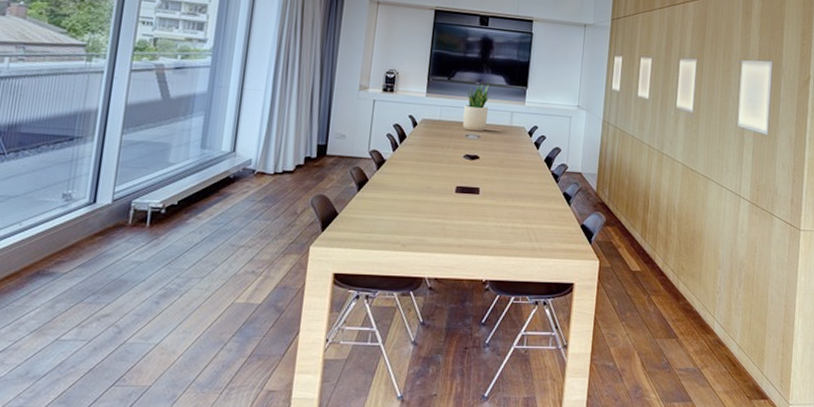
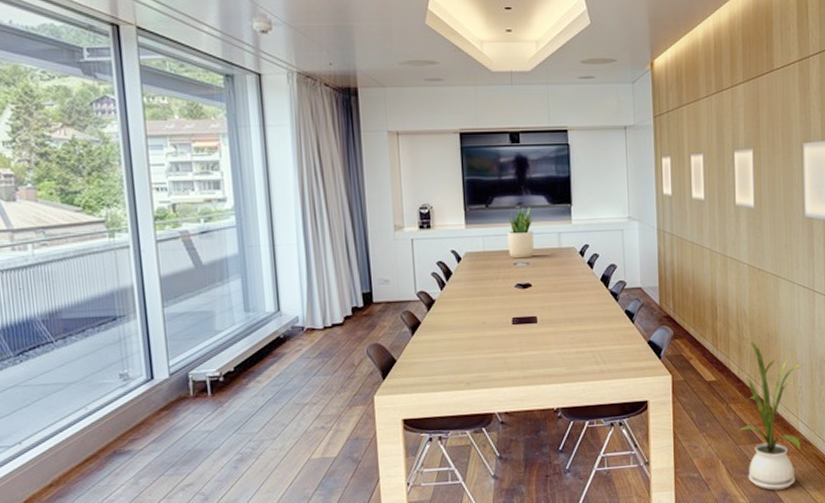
house plant: none [658,233,726,389] -> present [739,338,805,491]

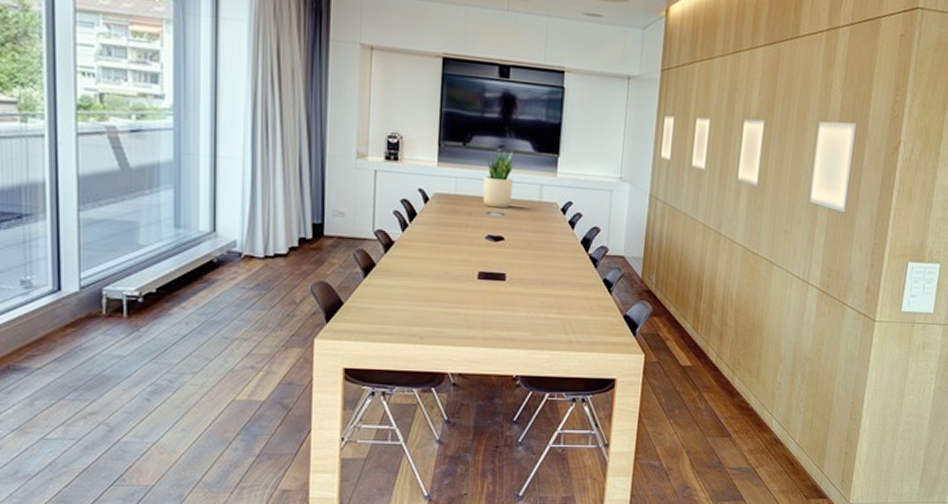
house plant: present [739,338,805,491] -> none [709,325,788,488]

